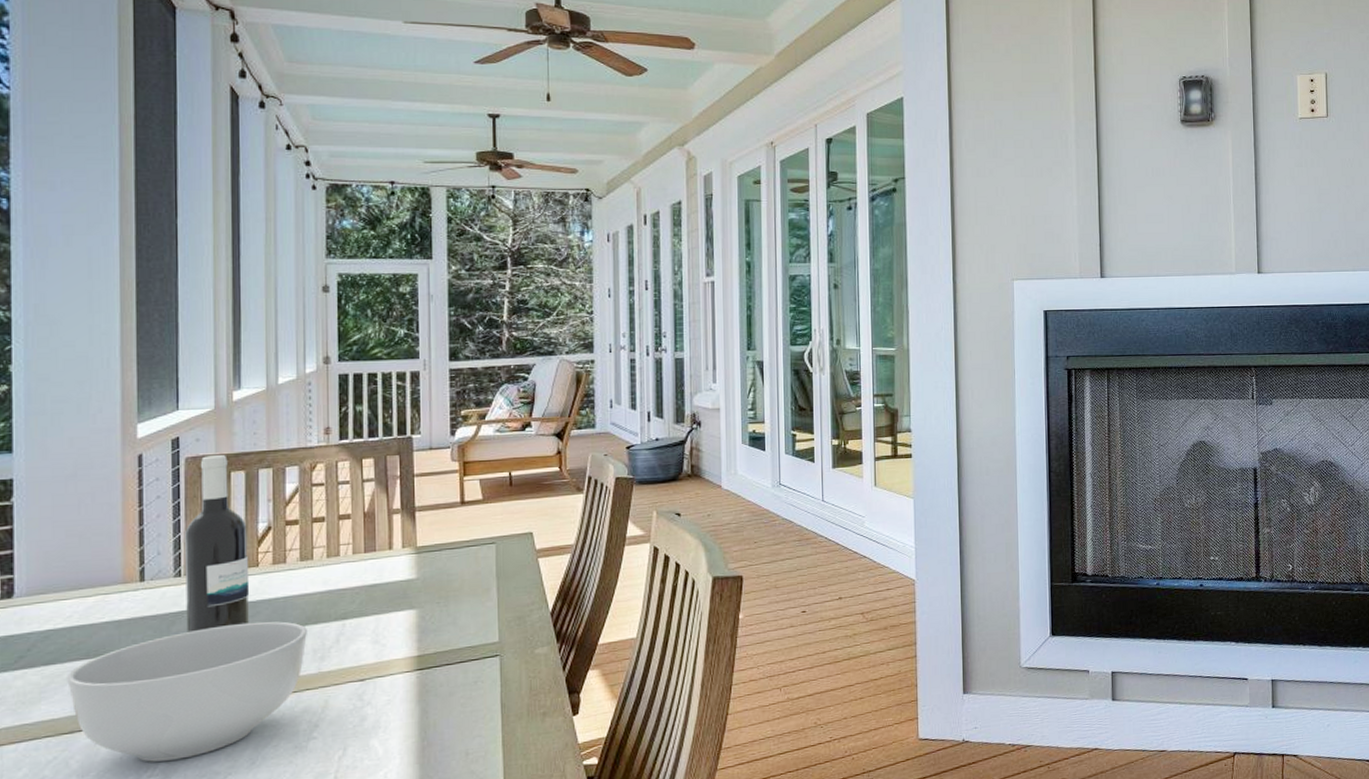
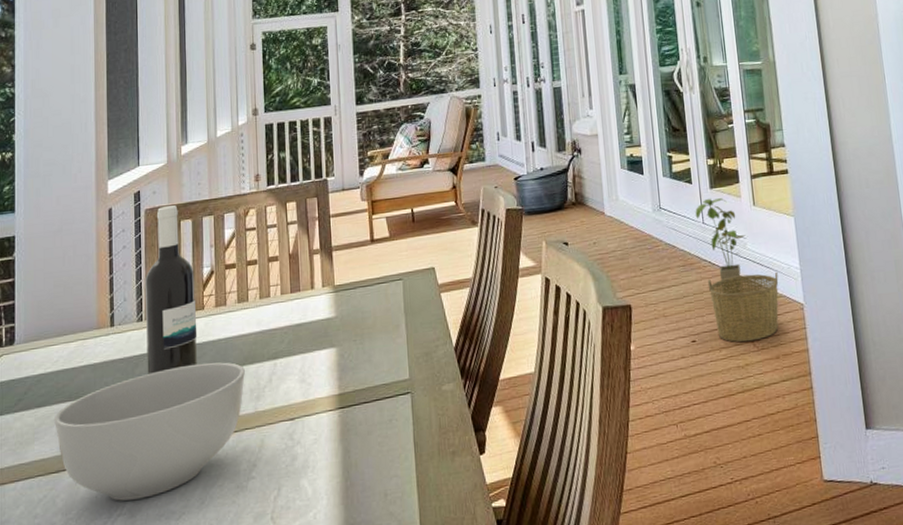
house plant: none [815,477,864,569] -> present [695,198,746,295]
basket: none [822,549,893,614] -> present [707,271,779,343]

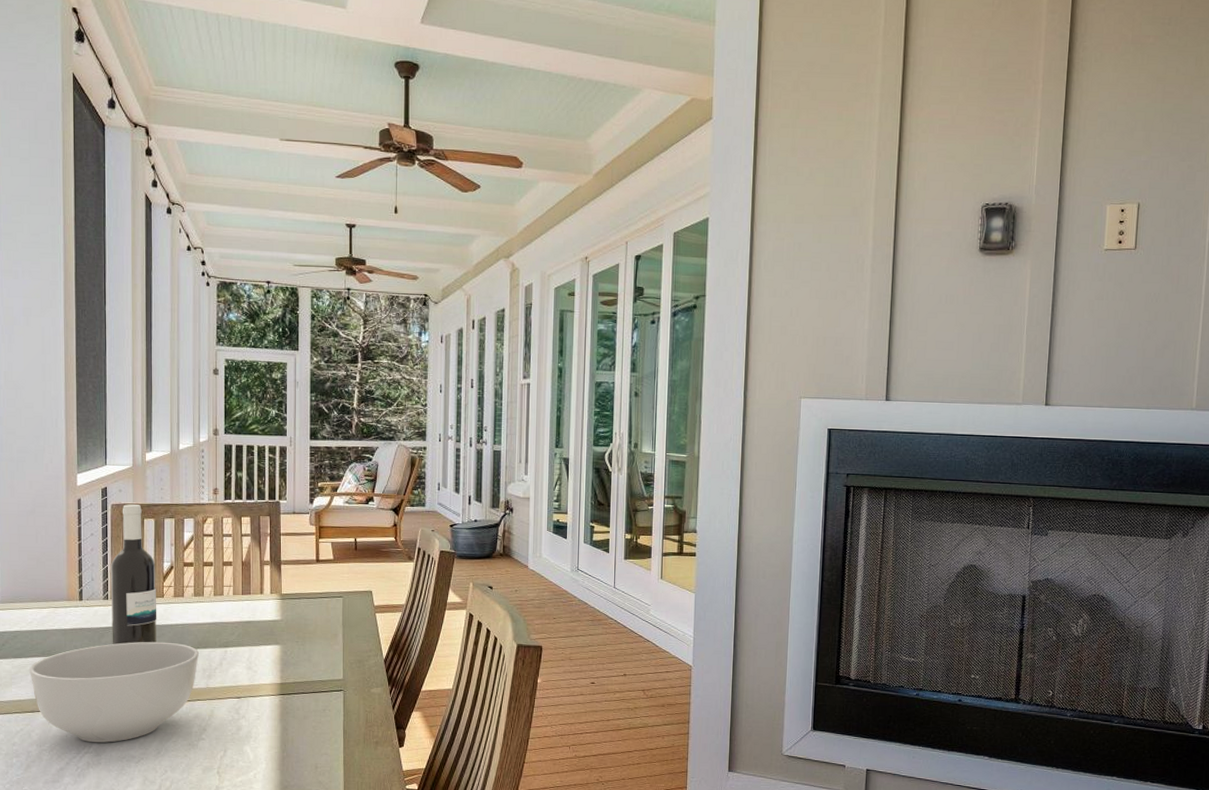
house plant: present [695,198,746,295] -> none [608,567,650,650]
basket: present [707,271,779,343] -> none [611,634,674,690]

